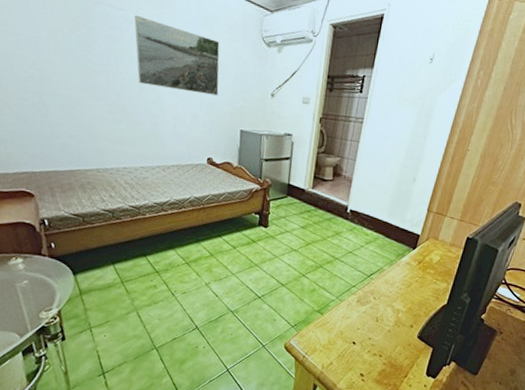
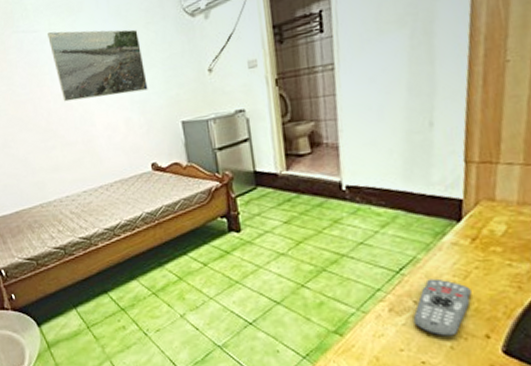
remote control: none [370,284,410,324] -> present [413,278,472,336]

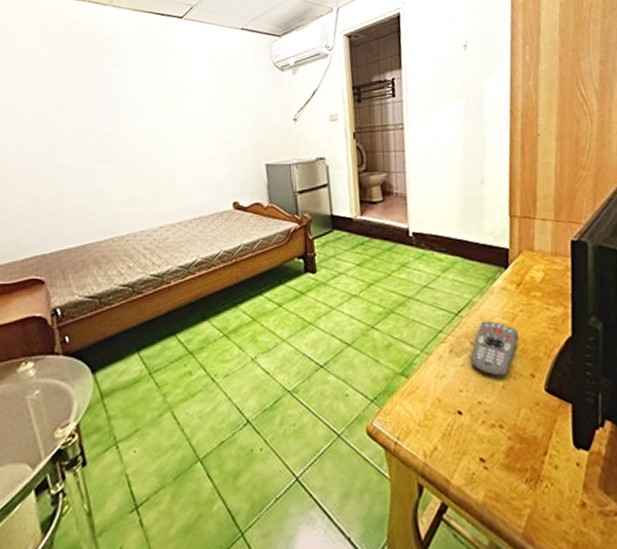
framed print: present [48,29,148,102] -> none [140,69,235,137]

